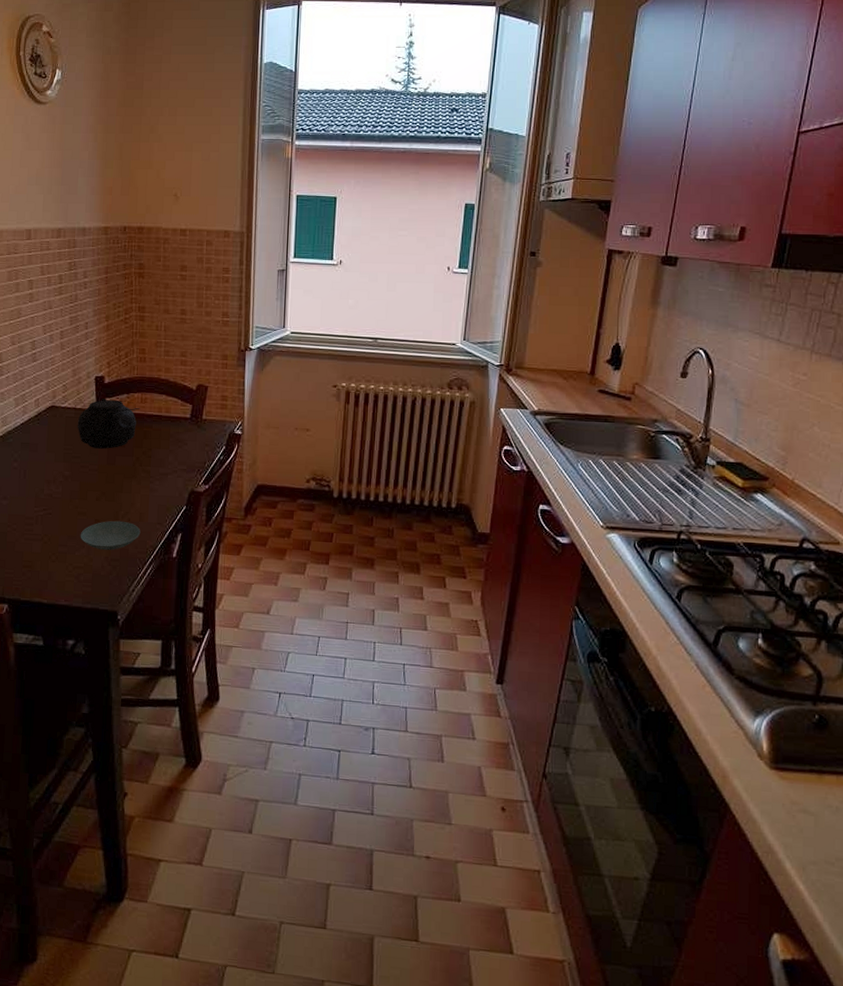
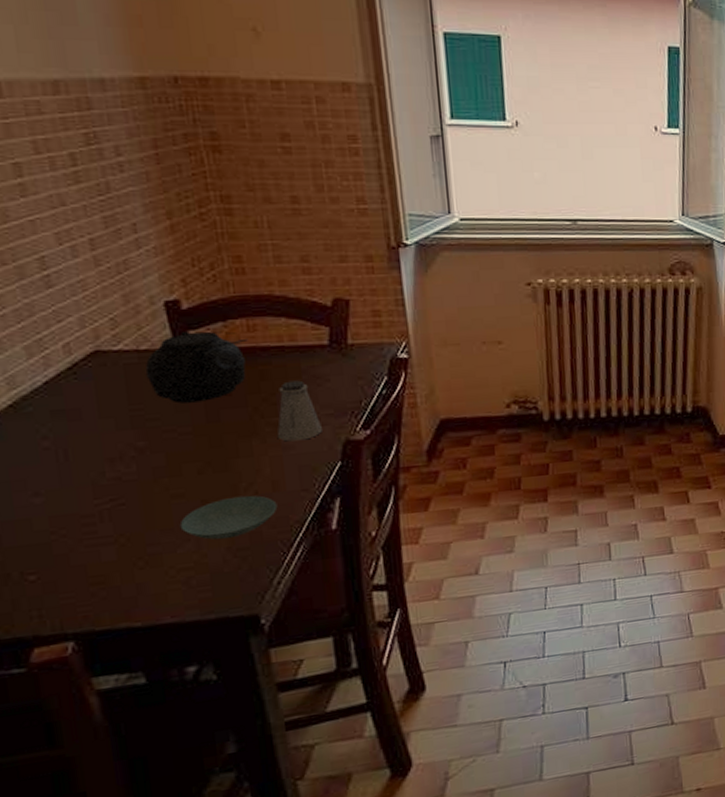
saltshaker: none [148,441,177,486] -> present [277,380,322,442]

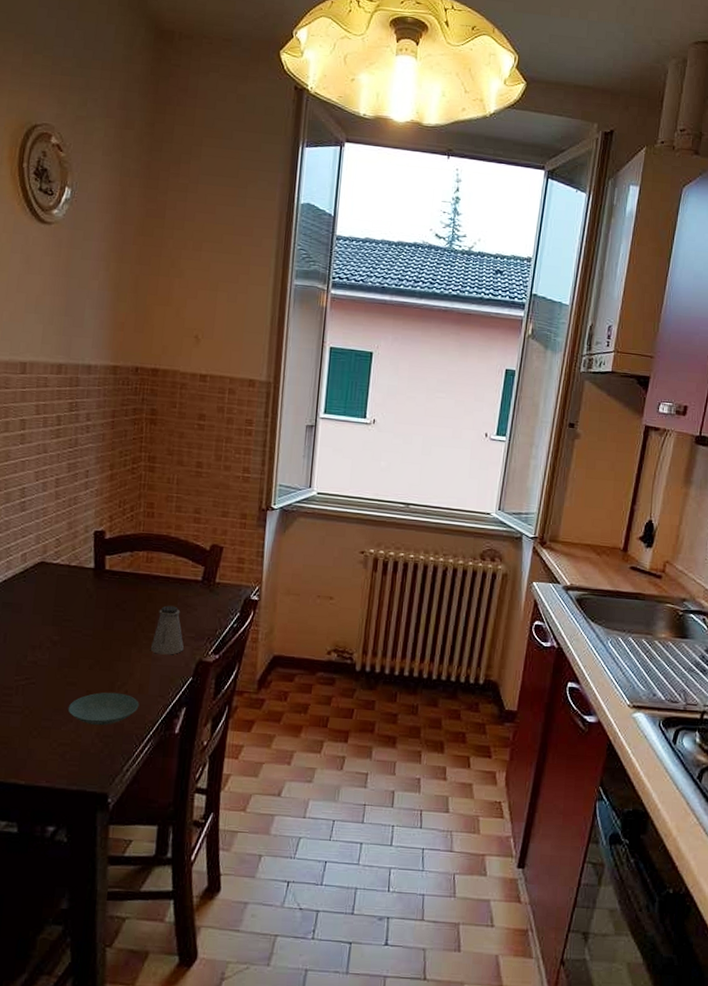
teapot: present [145,330,248,404] -> none [70,555,145,612]

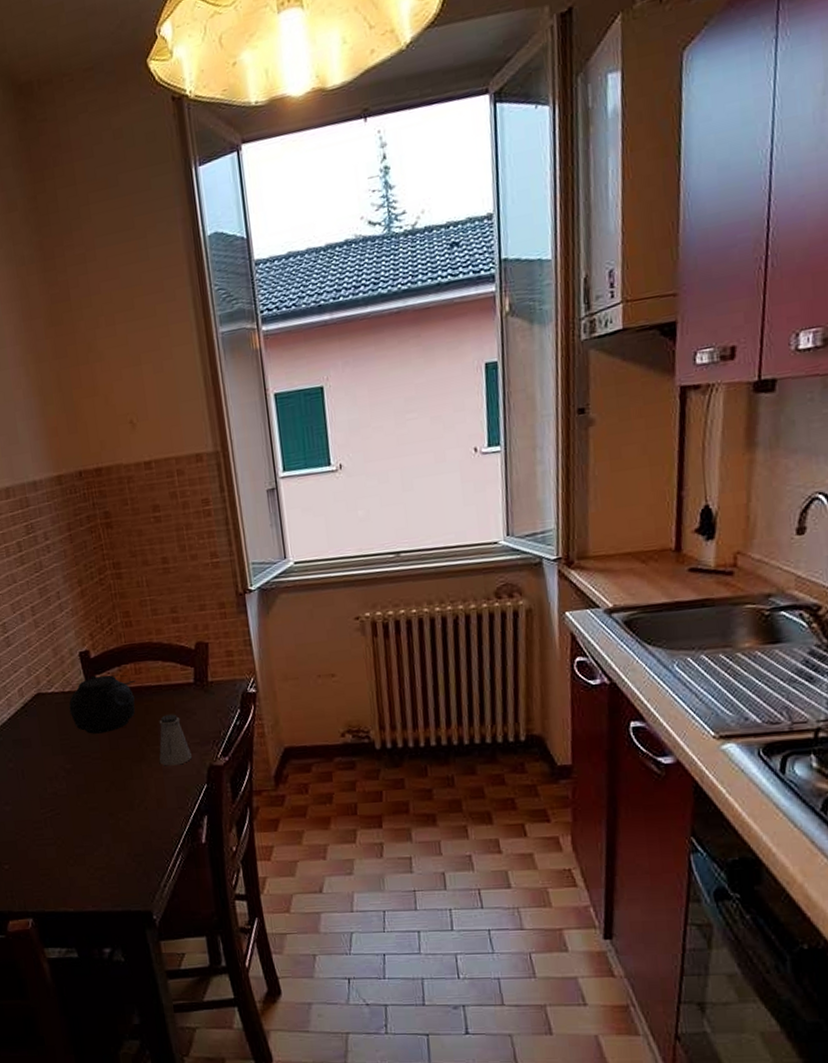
saucer: present [67,692,139,726] -> none [95,810,162,847]
teapot: none [70,555,145,612] -> present [69,674,136,734]

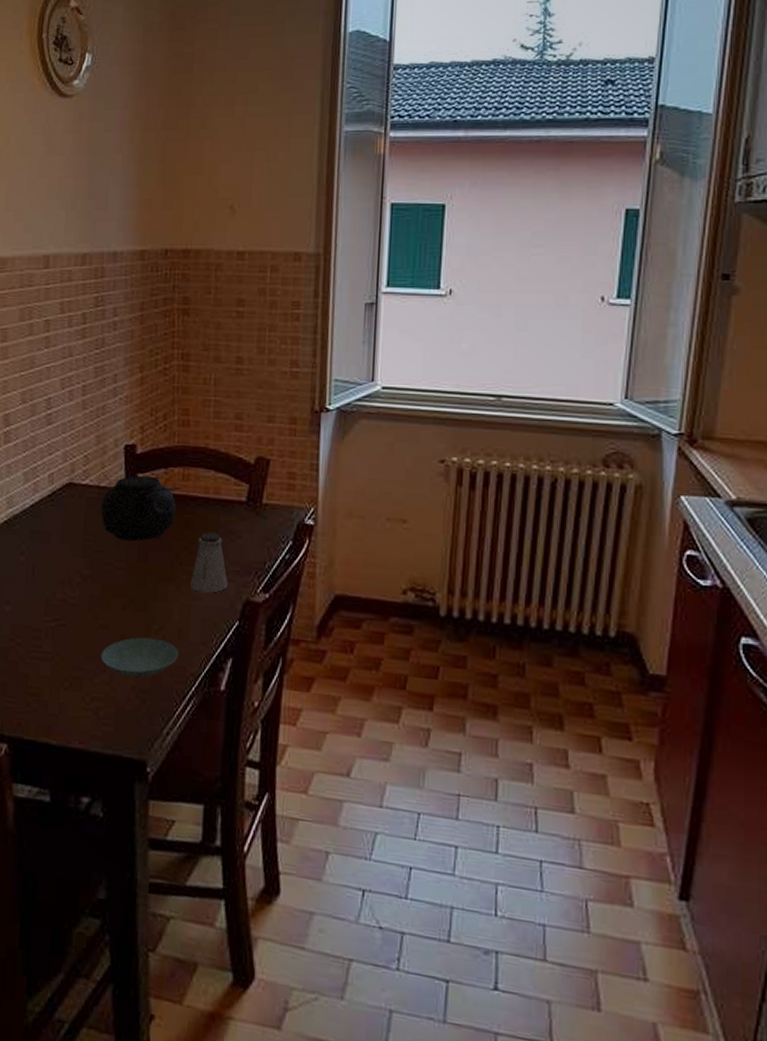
saucer: none [95,810,162,847] -> present [100,637,179,678]

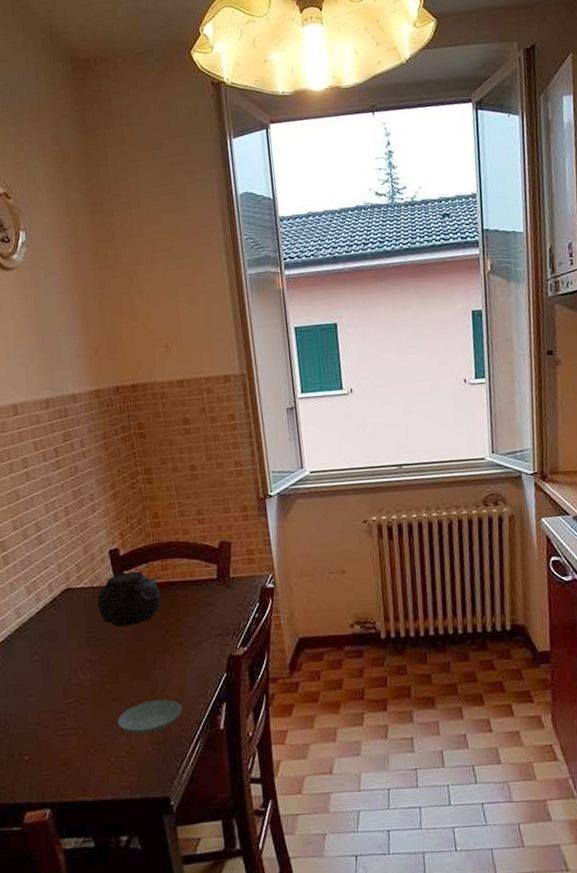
saltshaker: present [189,532,228,593] -> none [181,607,213,656]

